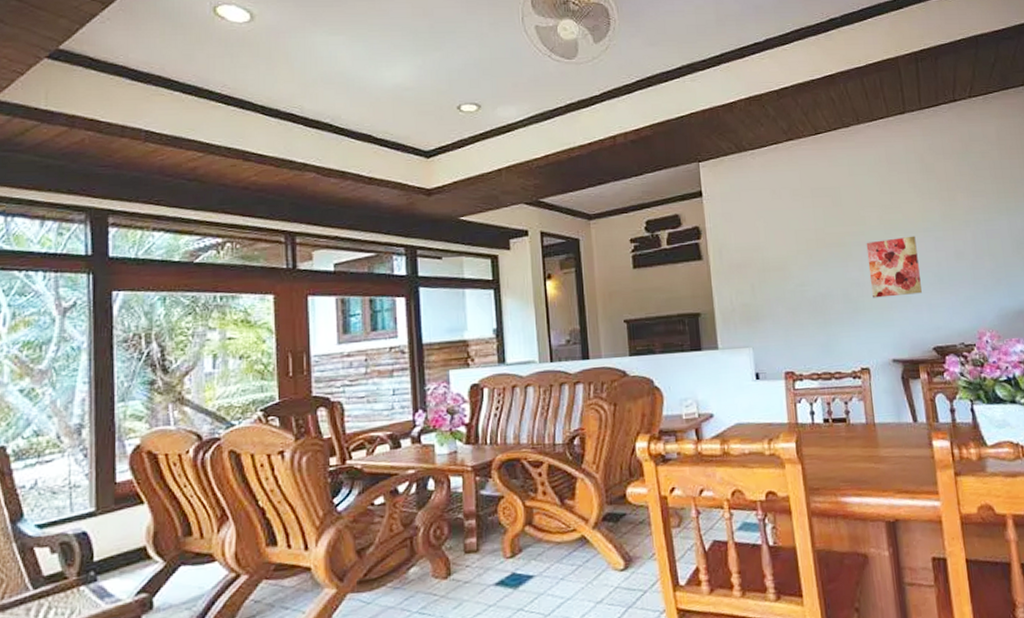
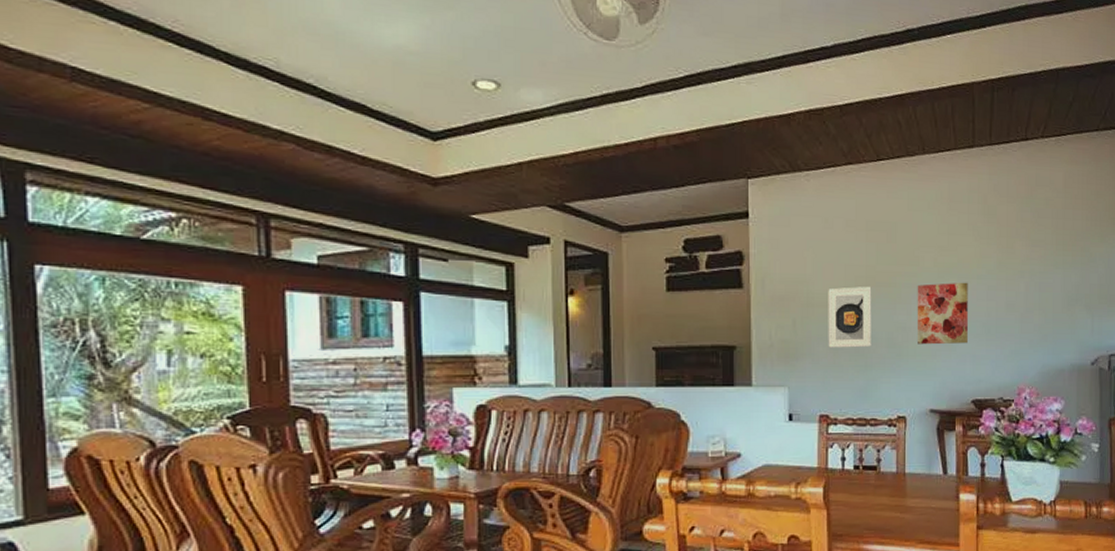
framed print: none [782,248,828,308] -> present [828,287,872,348]

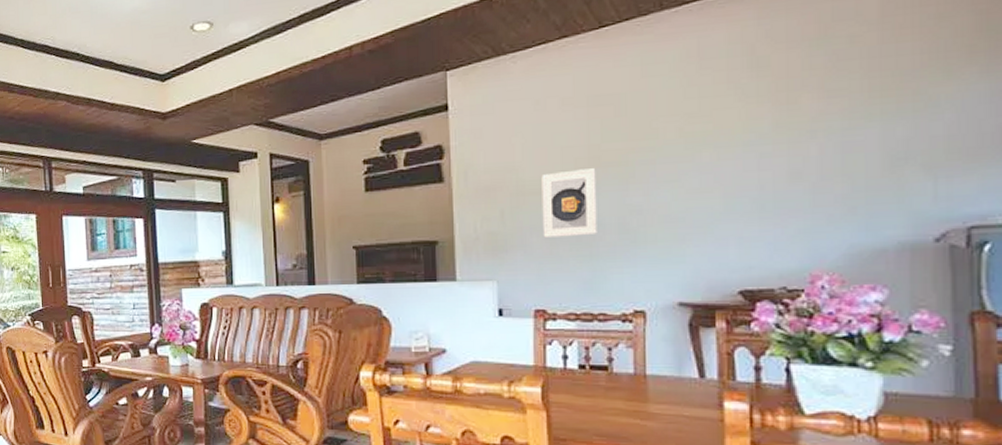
wall art: present [917,282,968,345] -> none [656,151,731,229]

